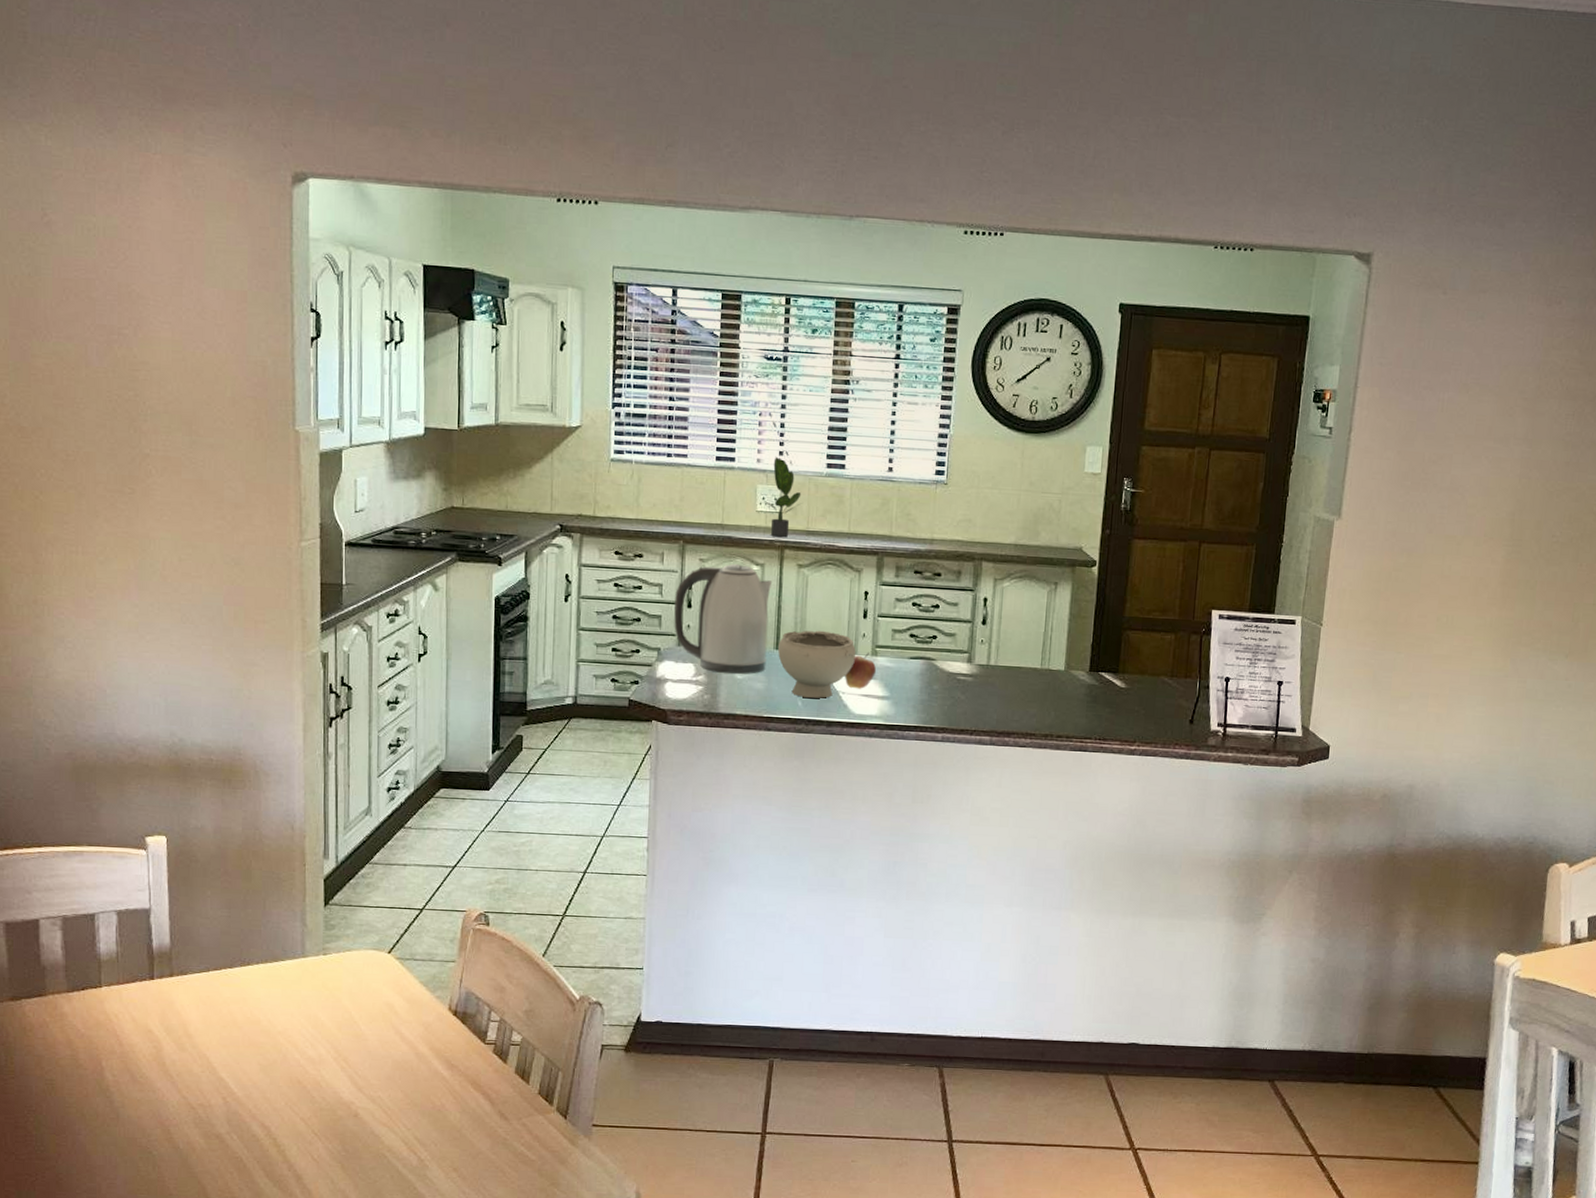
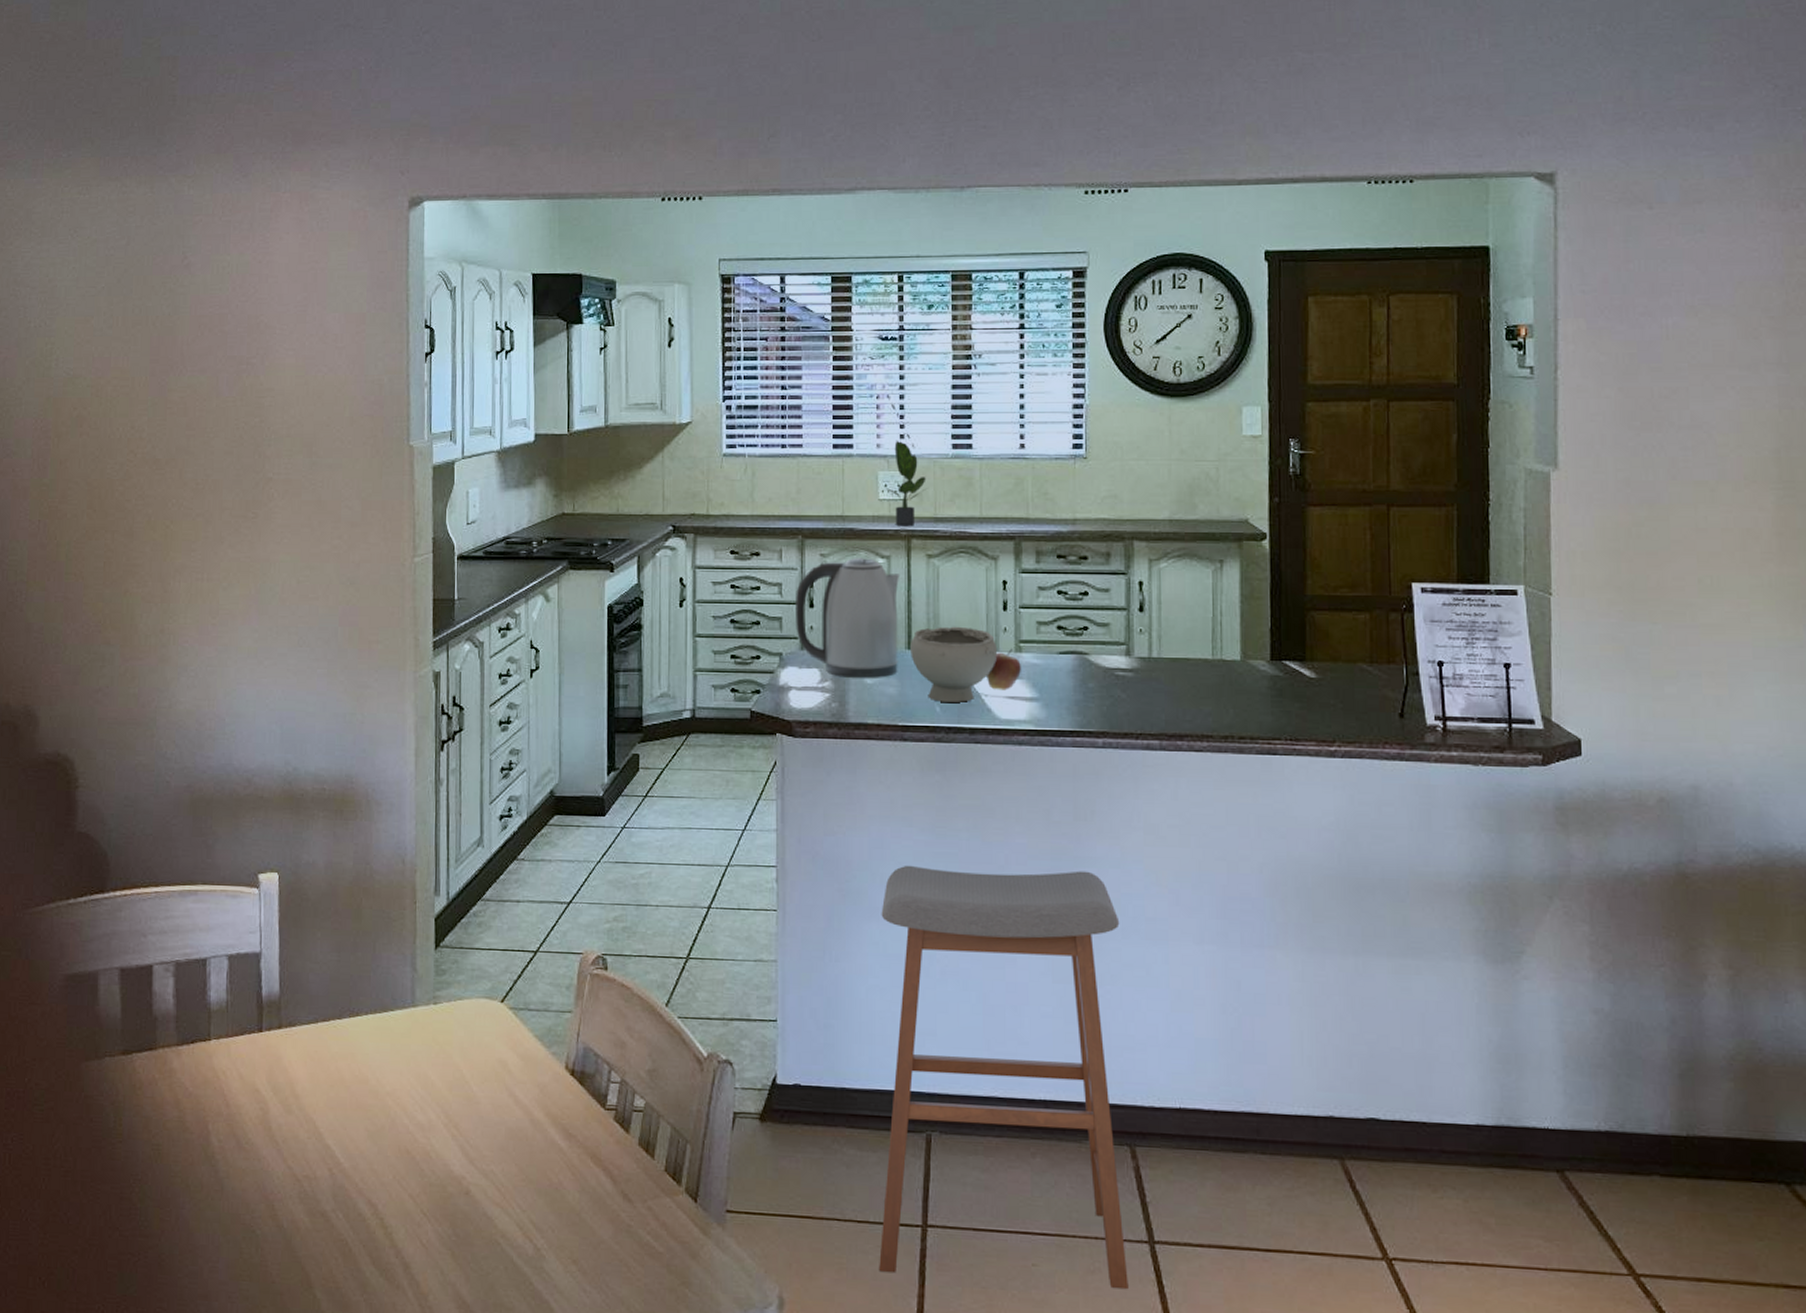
stool: none [723,838,945,1178] -> present [879,865,1128,1290]

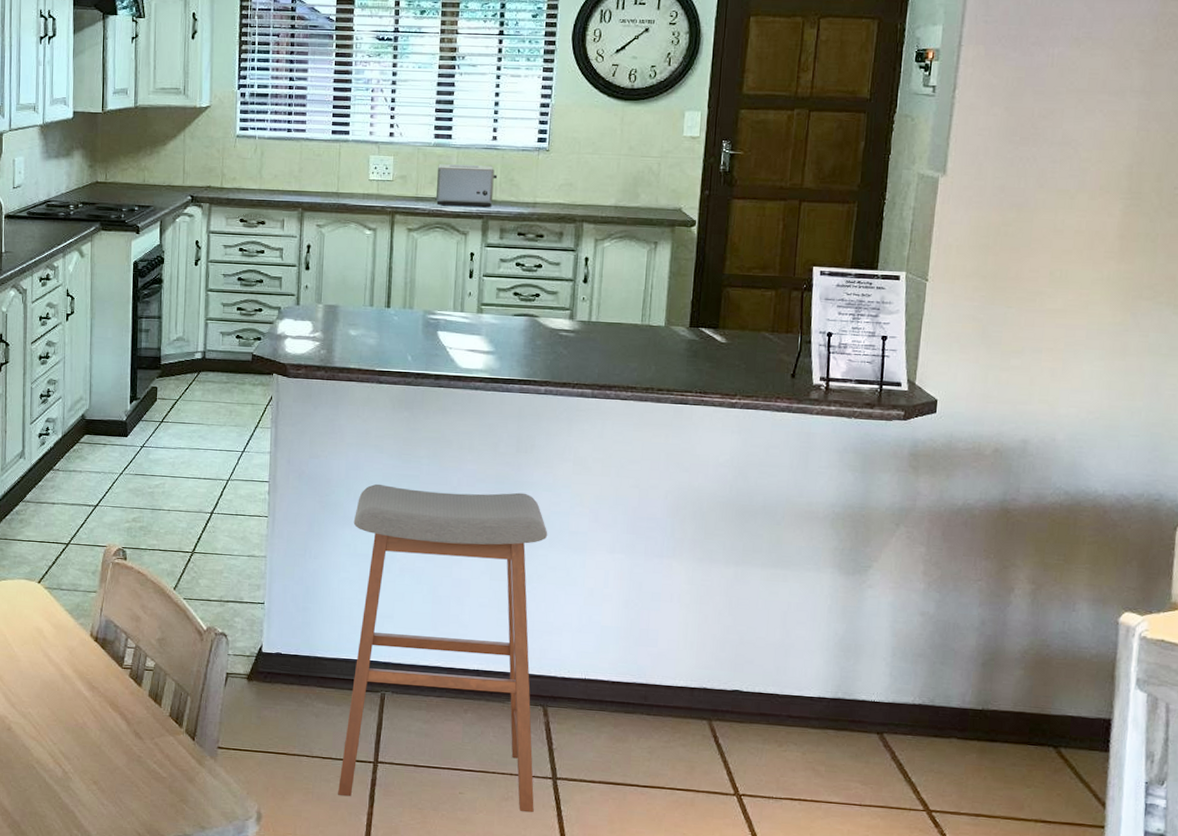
kettle: present [796,557,899,679] -> none [293,228,383,332]
potted plant: present [885,440,928,527] -> none [375,129,412,204]
bowl: present [911,626,998,702] -> none [389,289,463,353]
toaster: none [957,477,1029,527] -> present [435,163,498,208]
fruit: present [985,648,1021,690] -> none [451,309,481,345]

